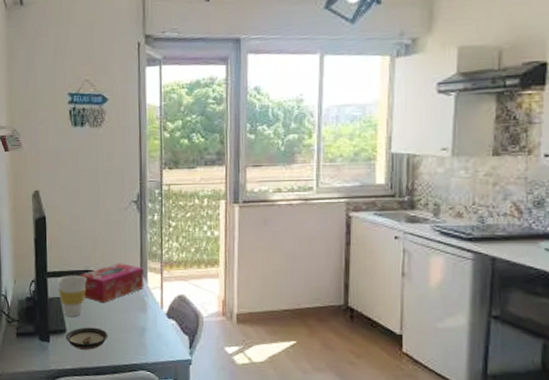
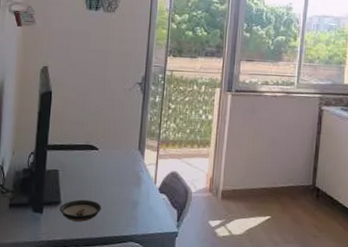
cup: present [57,275,87,317] -> none [57,149,86,189]
tissue box: present [79,263,144,302] -> none [79,139,142,176]

